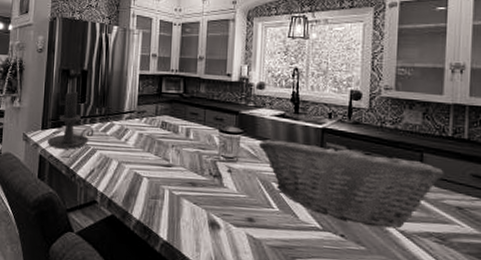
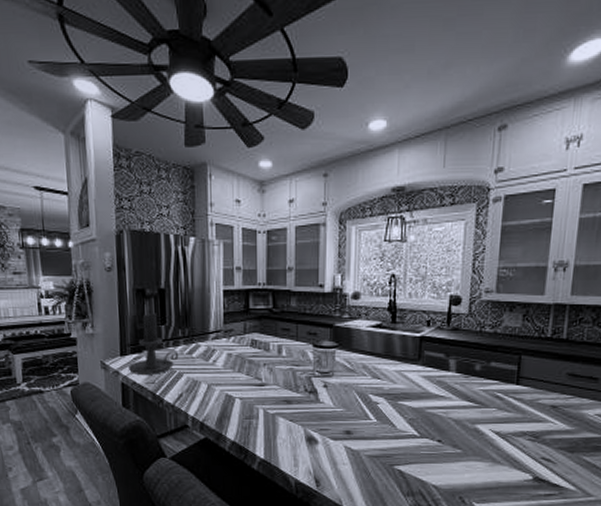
fruit basket: present [258,139,444,229] -> none [354,349,541,430]

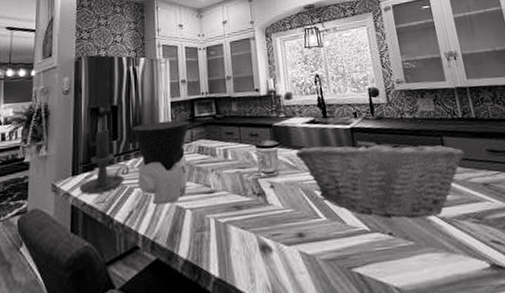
hat: none [181,310,243,391] -> present [132,120,190,205]
fruit basket: none [354,349,541,430] -> present [295,139,465,219]

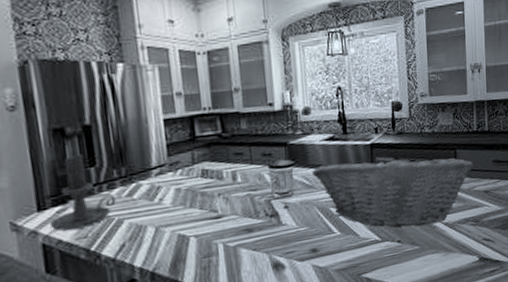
hat: present [132,120,190,205] -> none [114,140,191,236]

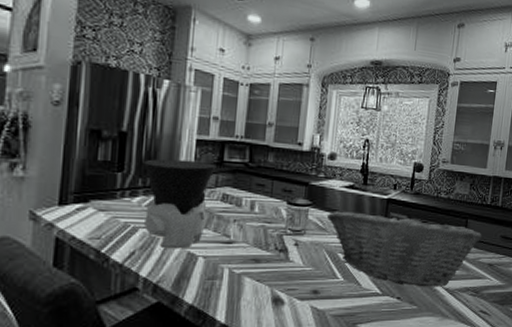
candle holder: present [49,154,116,231] -> none [66,157,136,229]
hat: none [114,140,191,236] -> present [144,159,217,249]

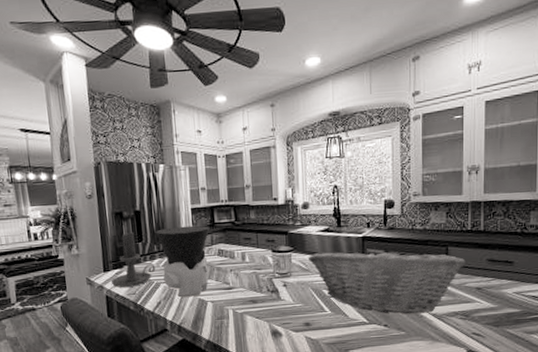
candle holder: none [66,157,136,229] -> present [111,232,156,287]

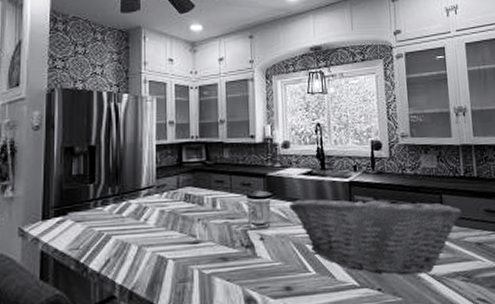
candle holder: present [111,232,156,287] -> none [49,171,107,240]
hat: present [155,225,210,298] -> none [112,164,177,254]

